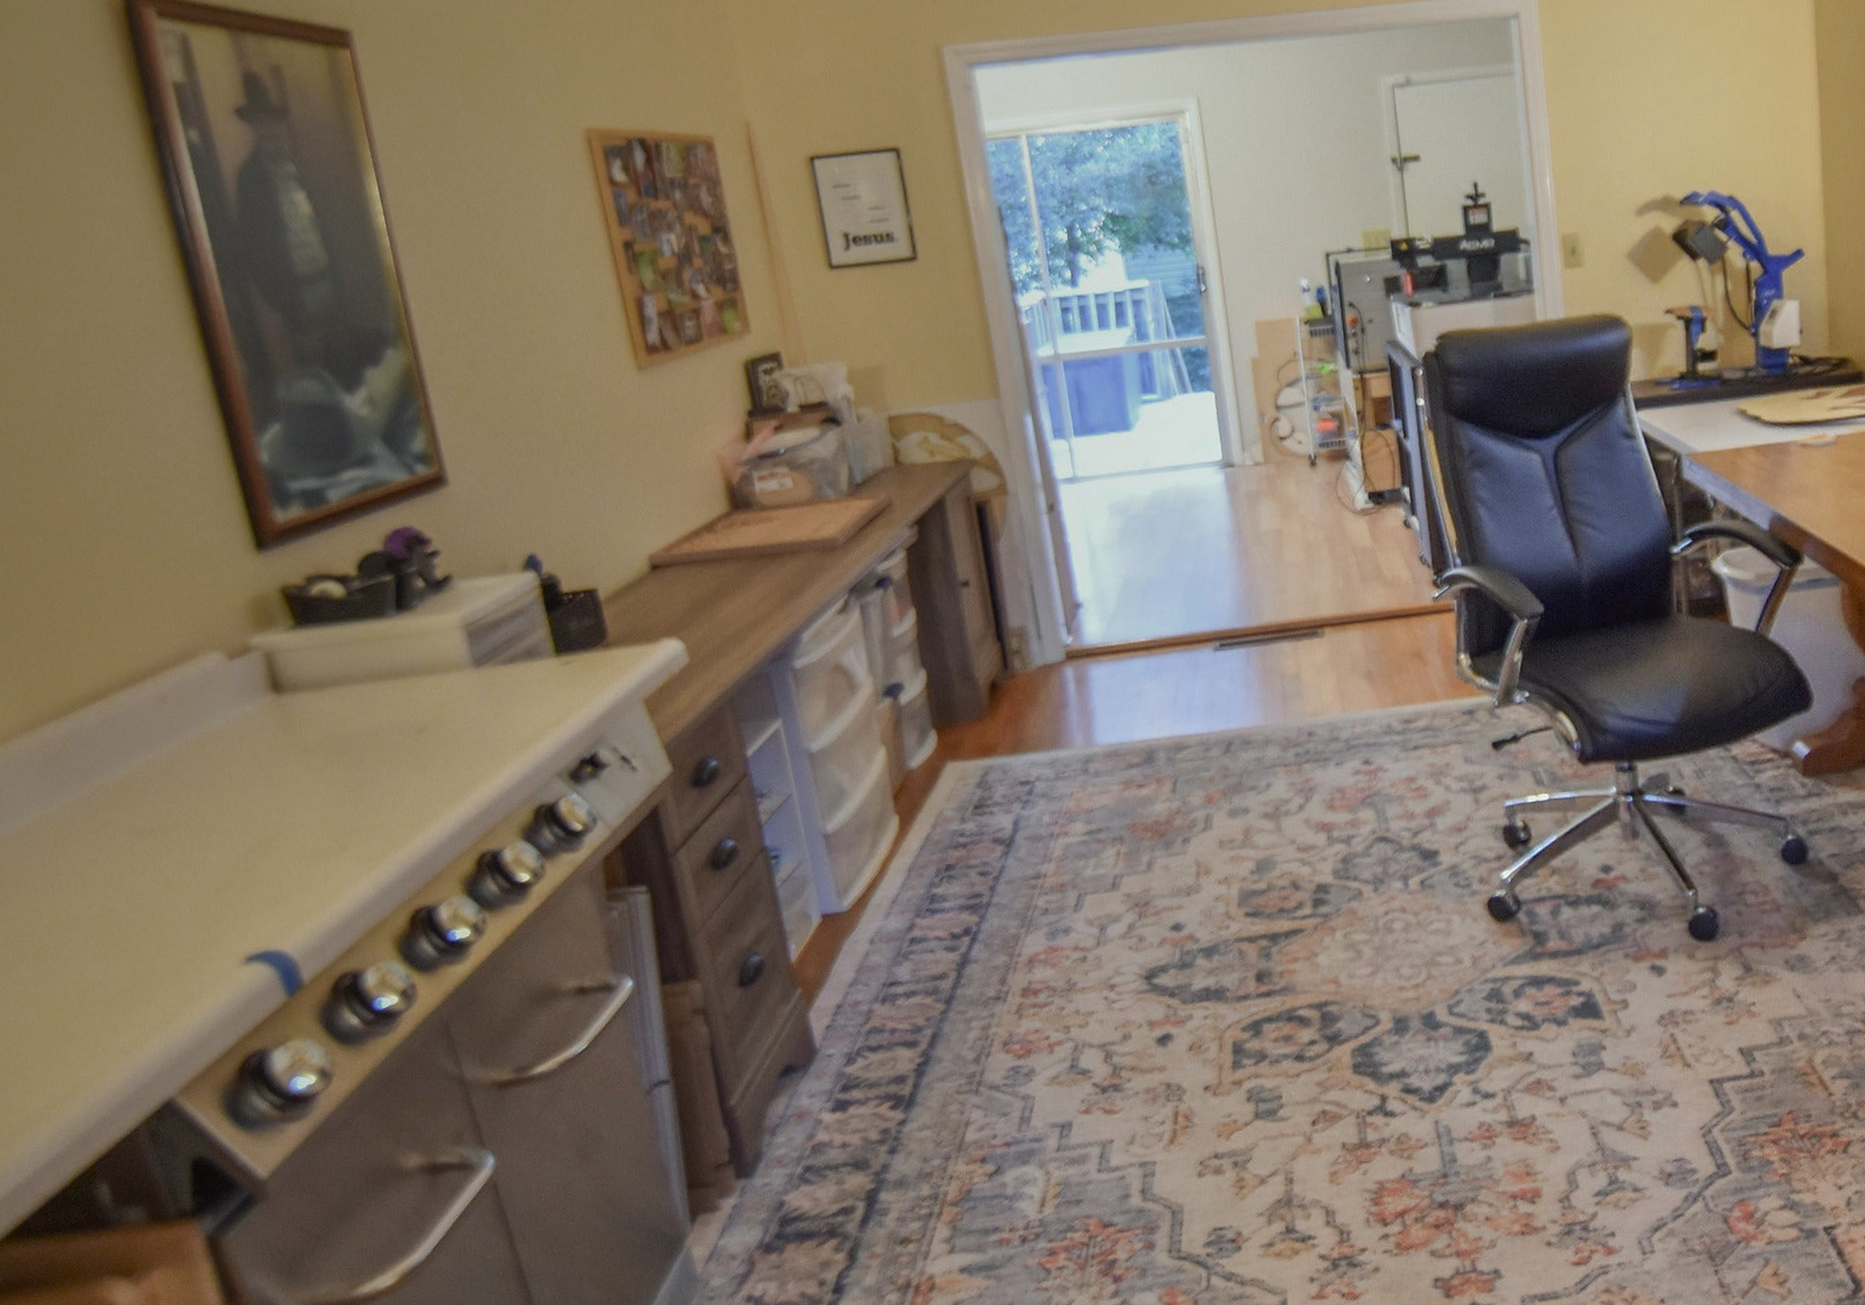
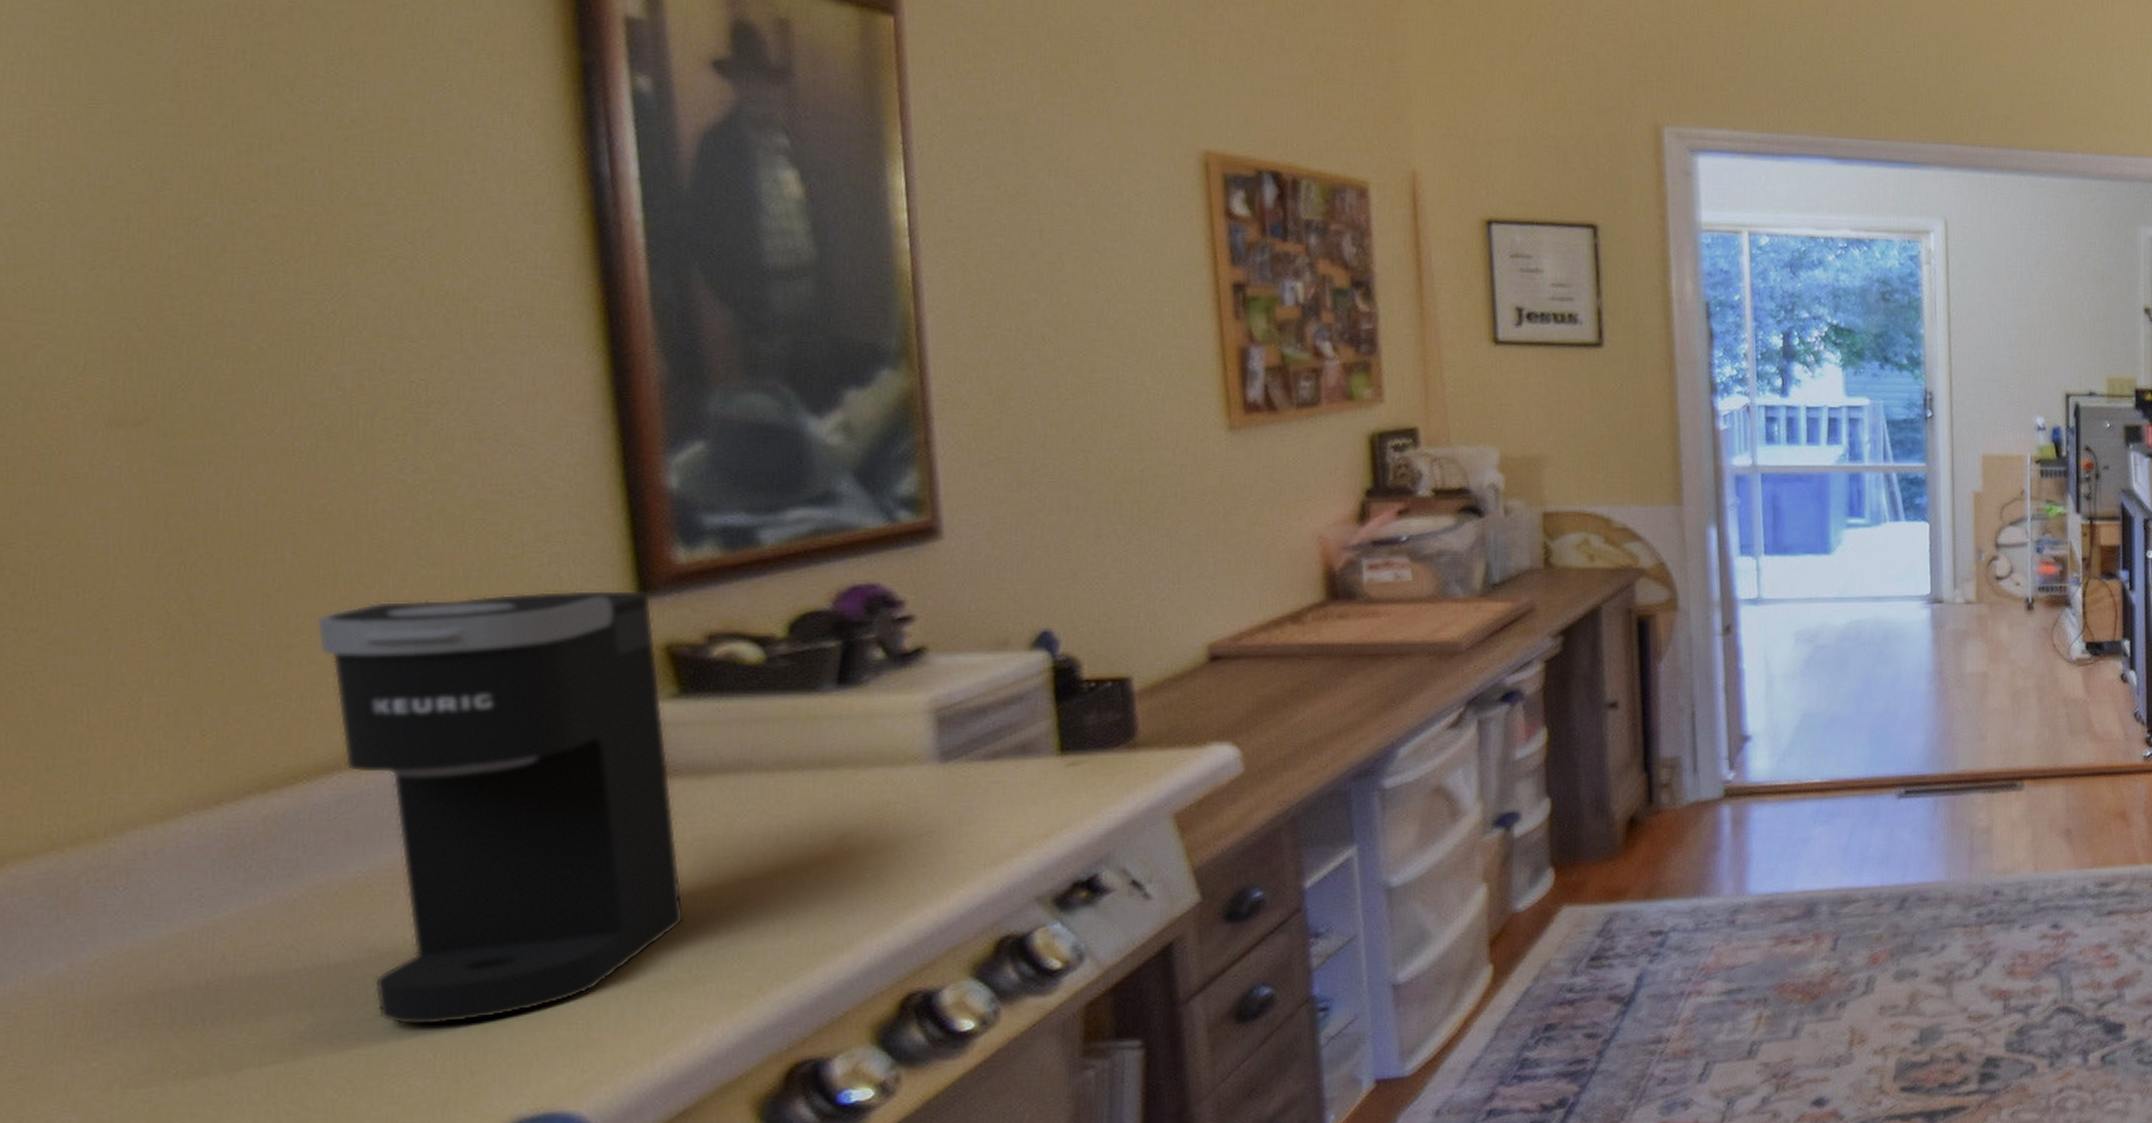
coffee maker: none [65,546,327,888] -> present [315,589,685,1026]

